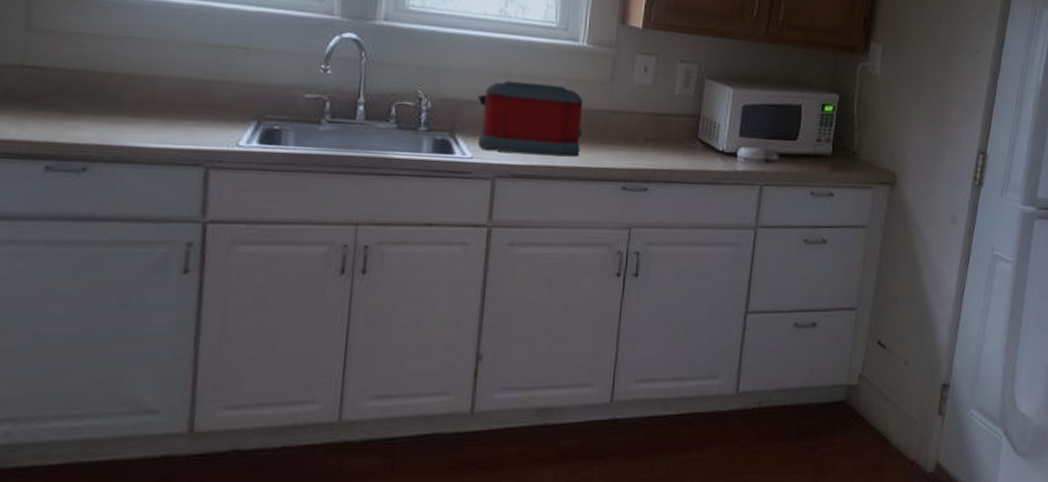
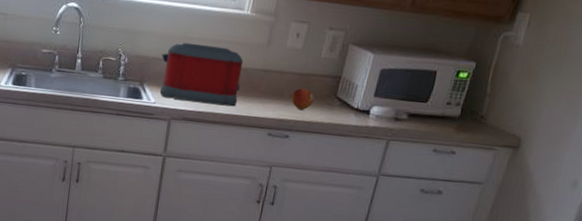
fruit: none [646,131,672,156] -> present [291,88,314,110]

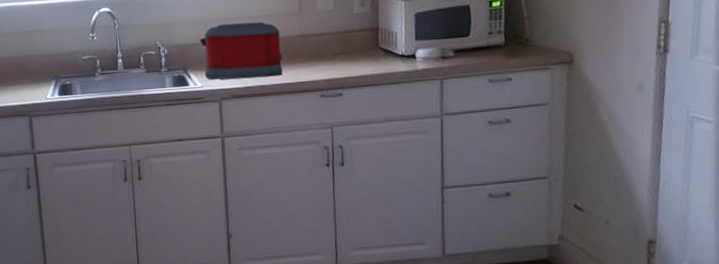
fruit: present [291,88,314,110] -> none [335,45,358,66]

